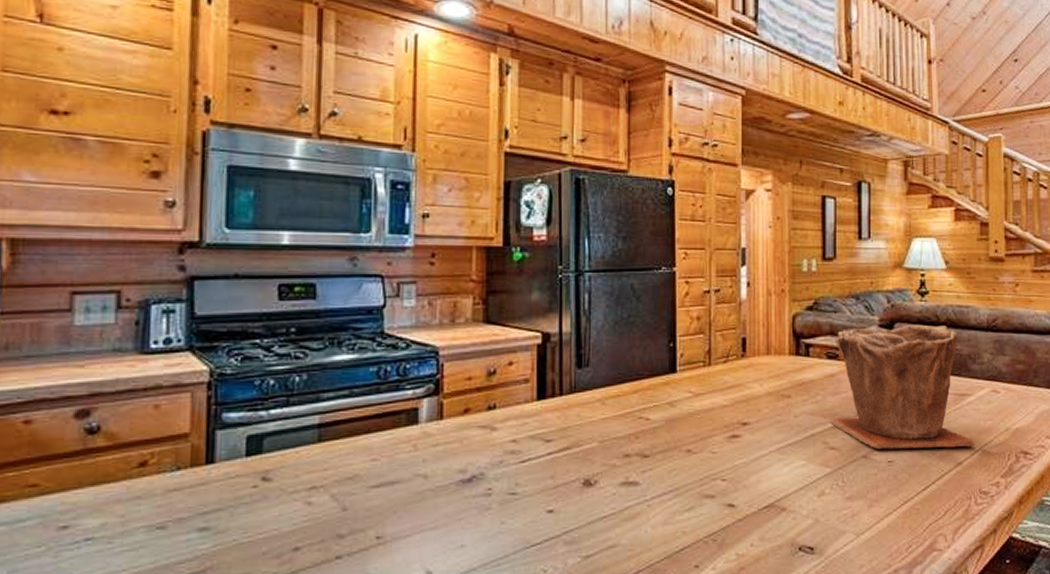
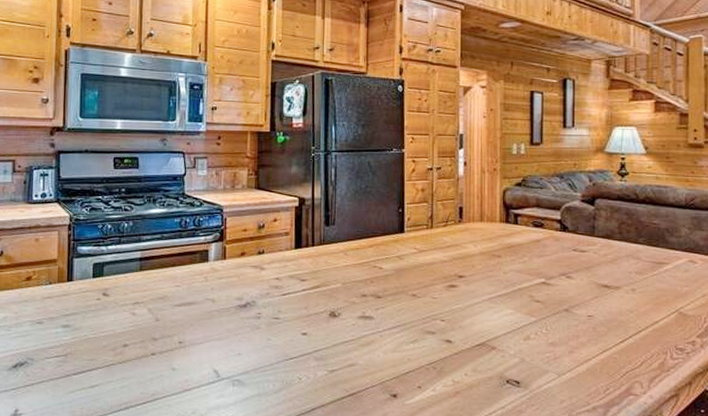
plant pot: present [829,324,977,450] -> none [535,200,673,309]

